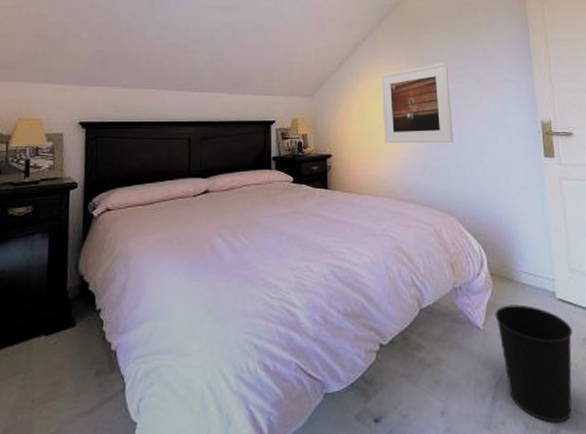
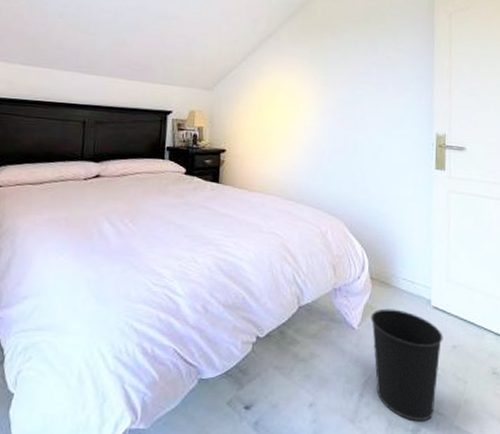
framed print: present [381,63,453,144] -> none [279,67,350,147]

